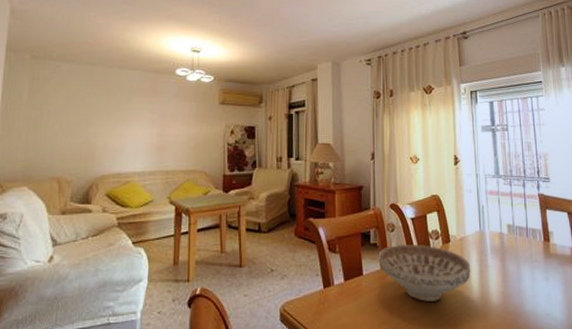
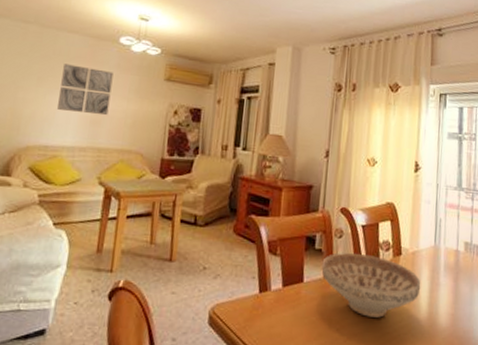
wall art: none [125,98,173,141] -> present [56,64,114,116]

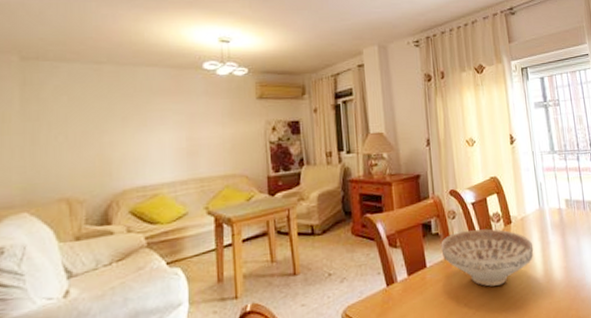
wall art: present [56,64,114,116] -> none [147,98,204,147]

